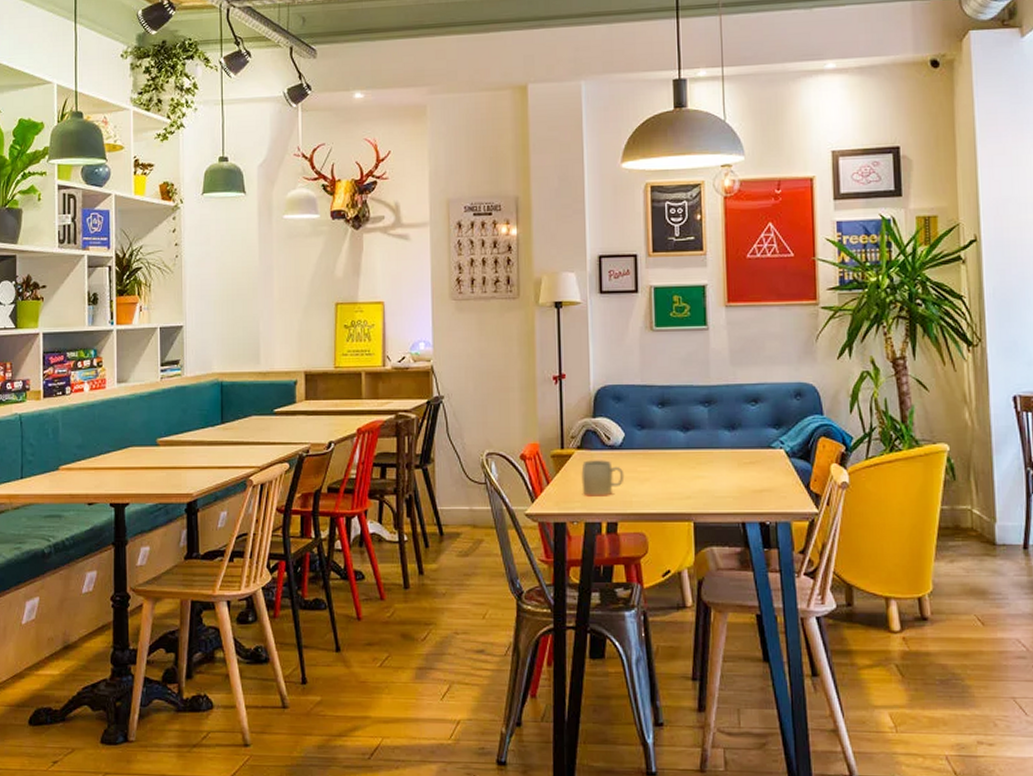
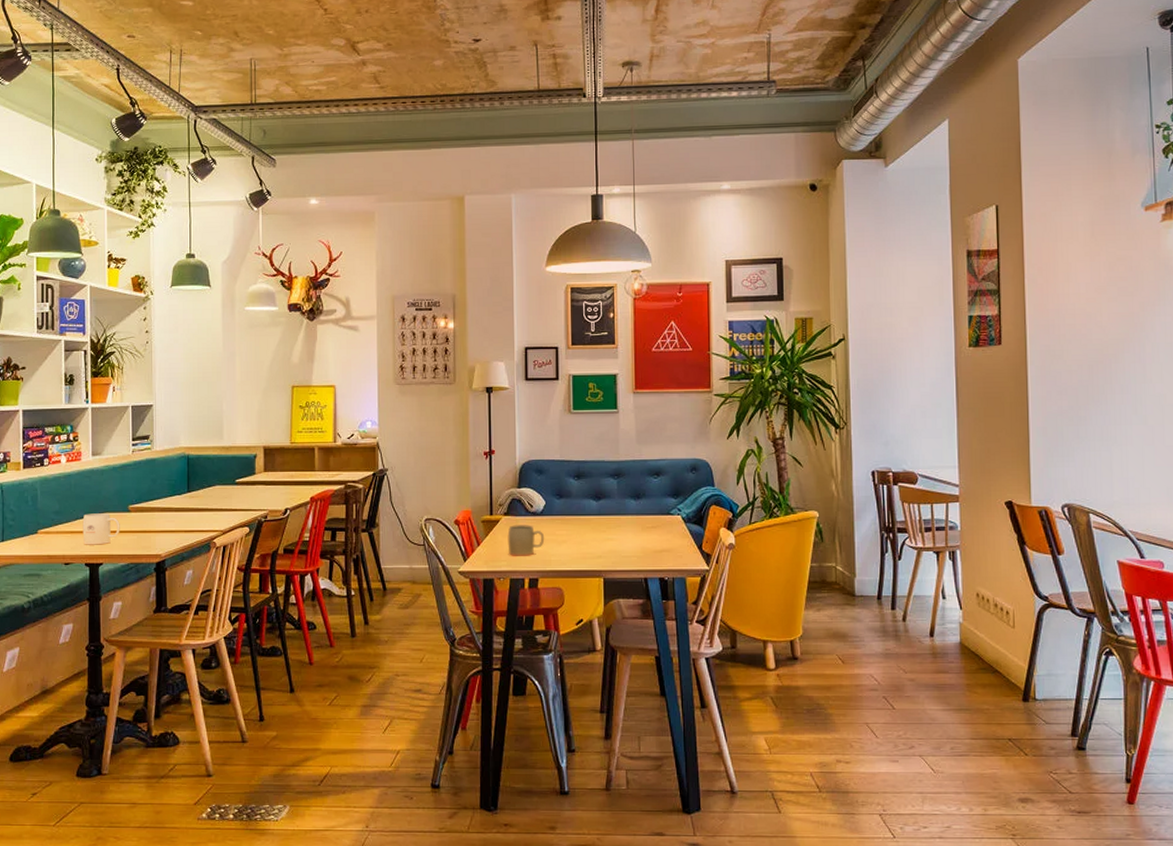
mug: none [107,447,148,483] -> present [82,513,120,545]

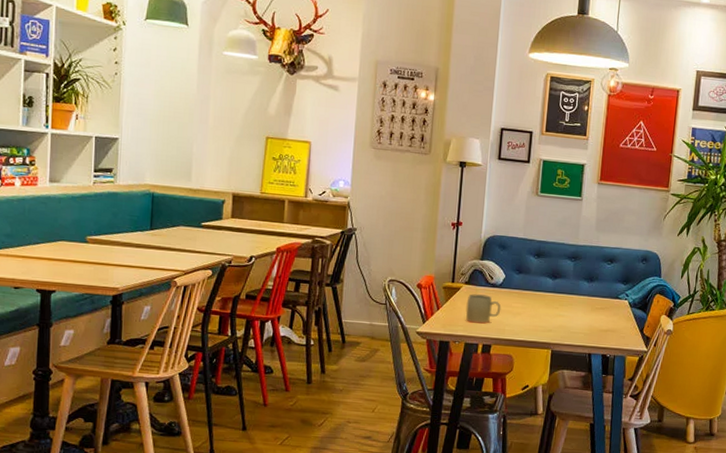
mug: present [82,513,120,545] -> none [35,240,76,273]

